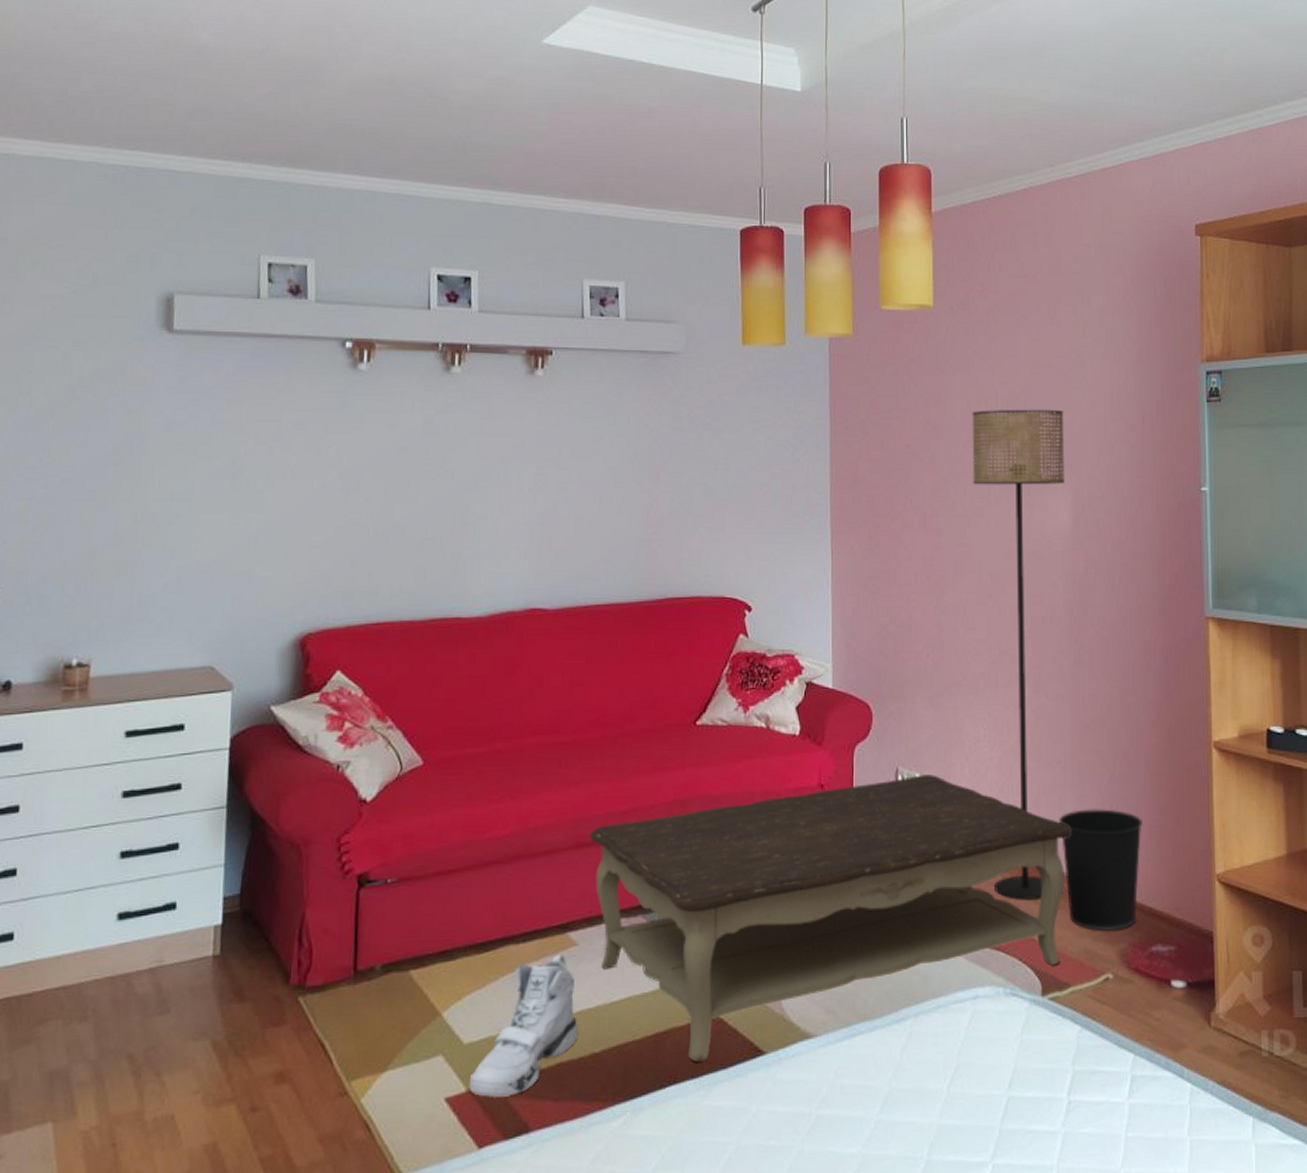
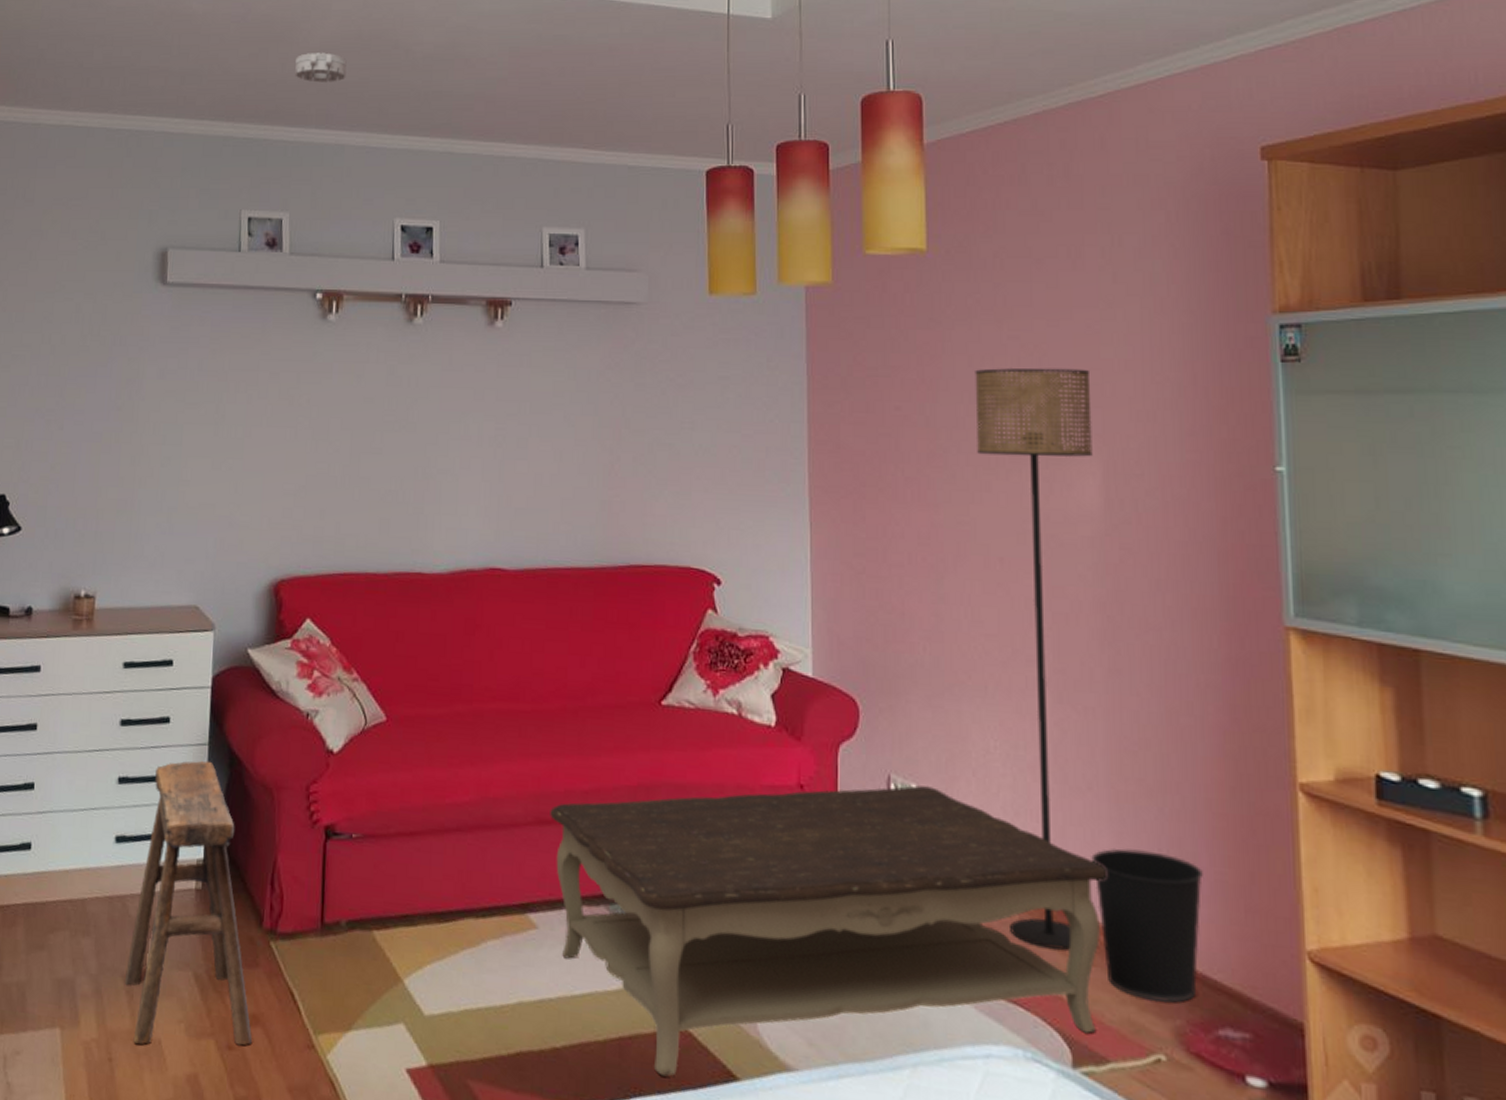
stool: none [129,824,279,1124] -> present [124,760,253,1046]
smoke detector: none [320,95,378,127] -> present [295,53,347,83]
sneaker: present [469,954,579,1097] -> none [429,935,539,1079]

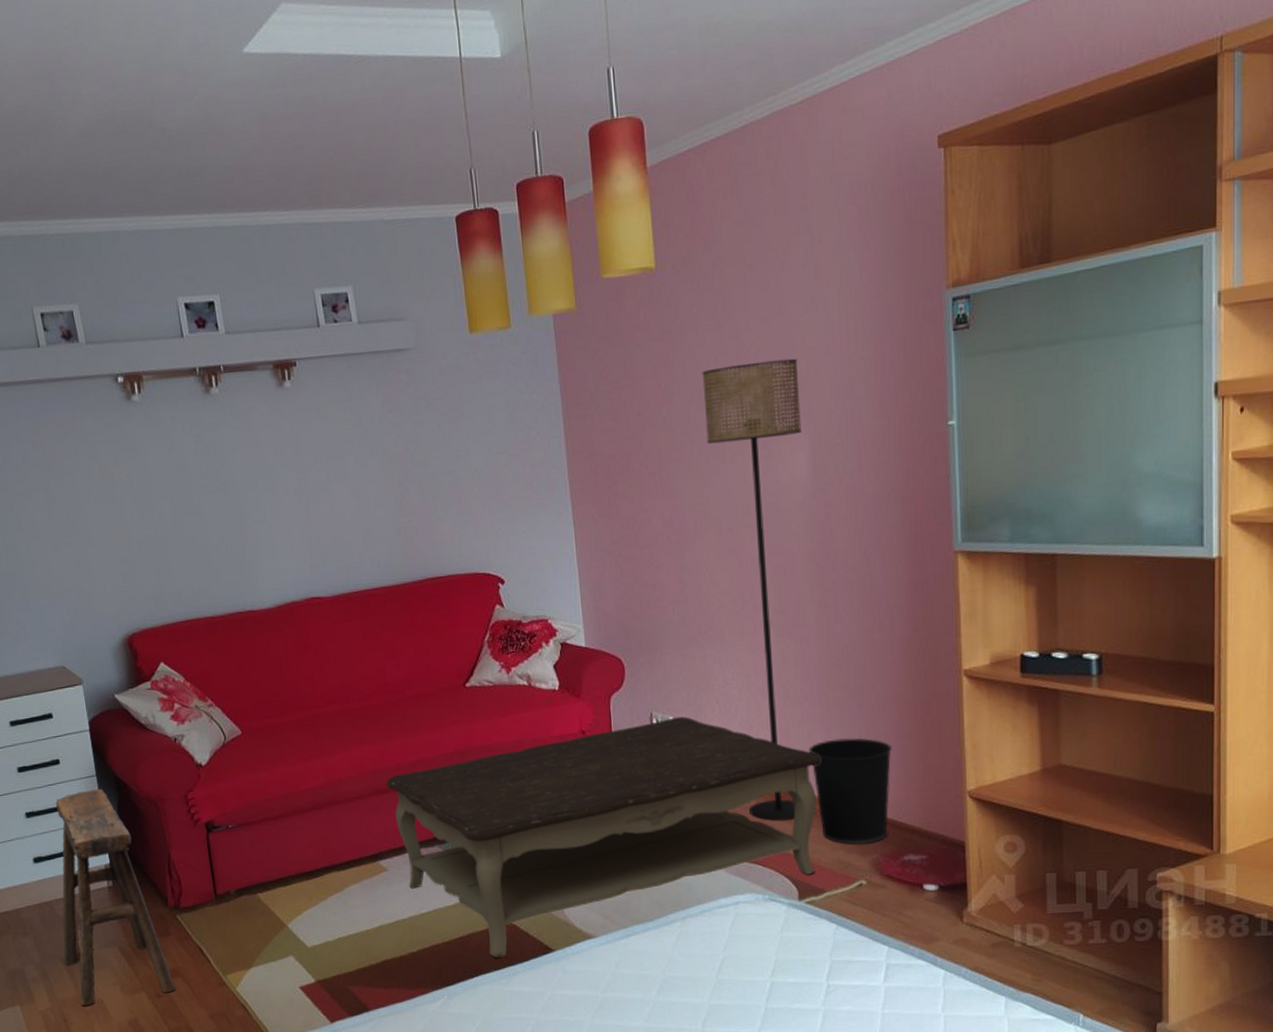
smoke detector: present [295,53,347,83] -> none [56,140,108,172]

